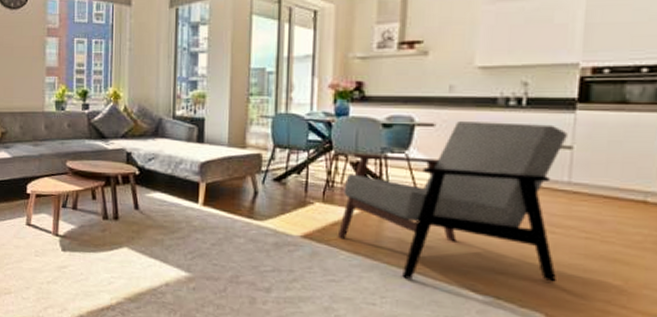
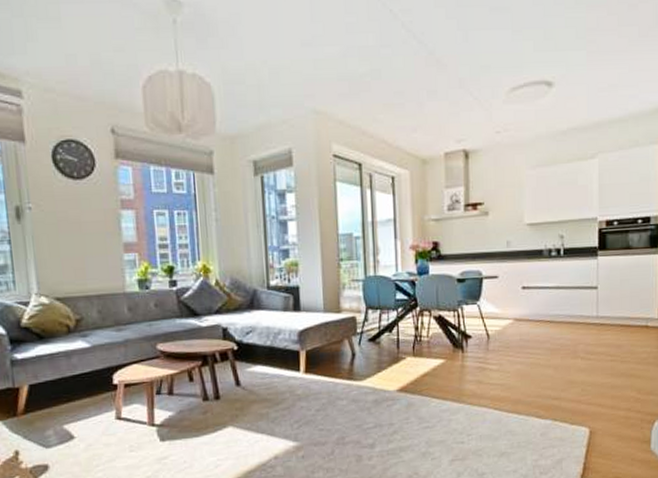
armchair: present [337,121,568,283] -> none [428,270,595,415]

